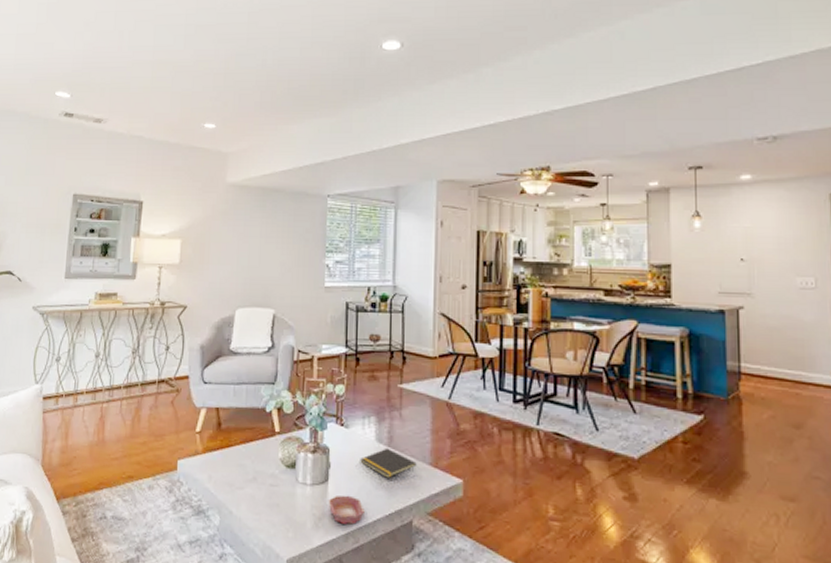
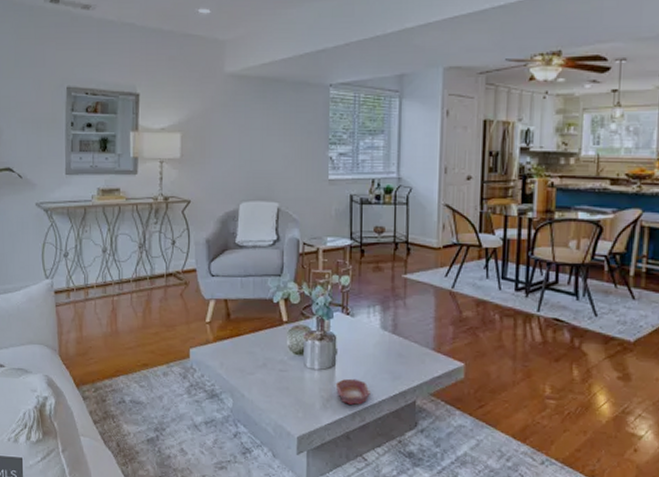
notepad: present [360,447,417,478] -> none [365,334,420,363]

